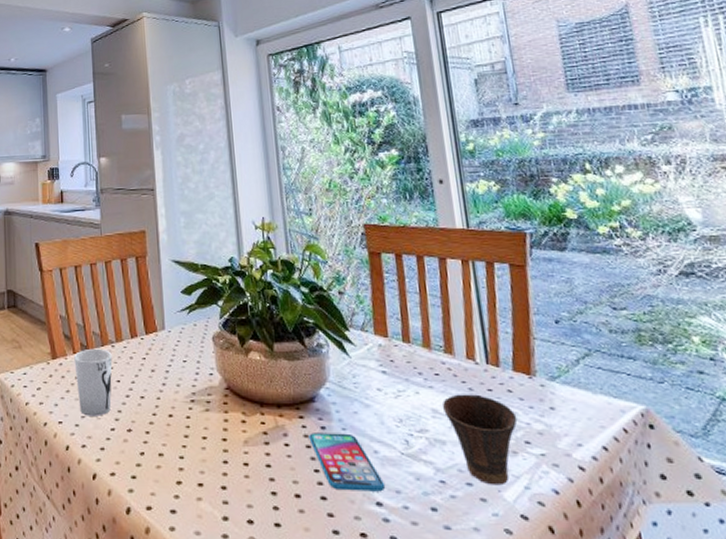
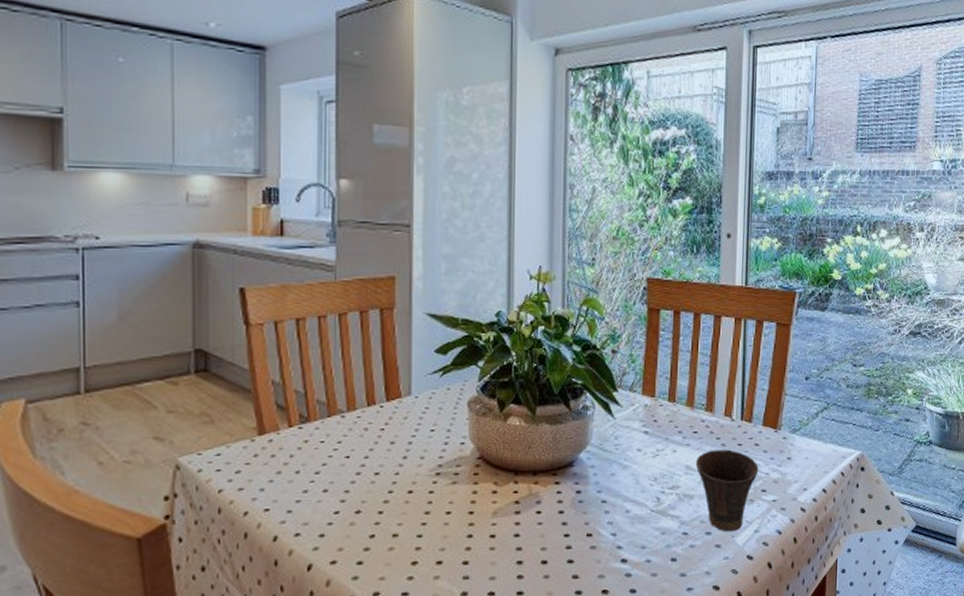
cup: present [74,348,113,416] -> none [290,419,341,500]
smartphone: present [309,433,386,492] -> none [563,495,632,552]

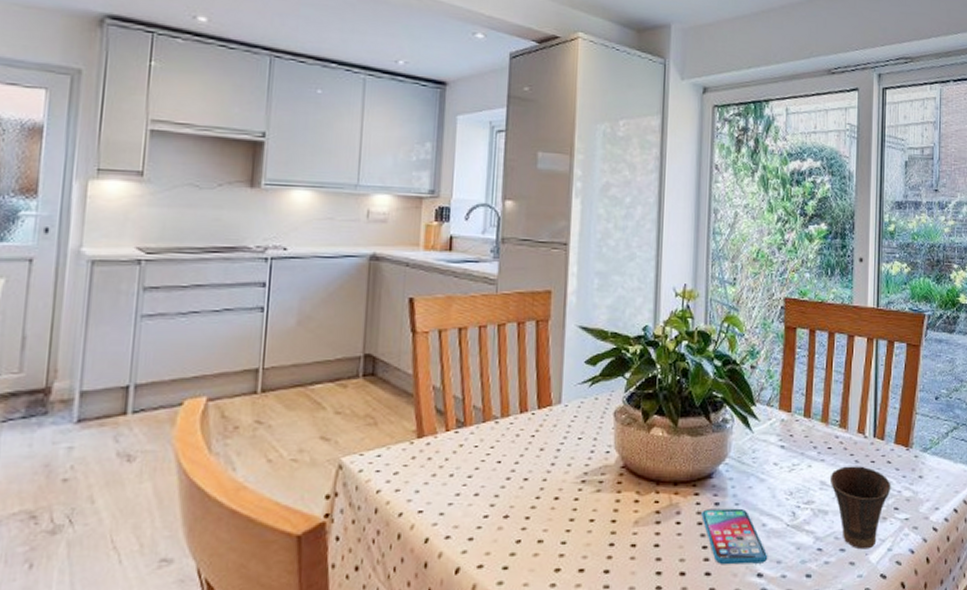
smartphone: none [563,495,632,552] -> present [701,508,768,565]

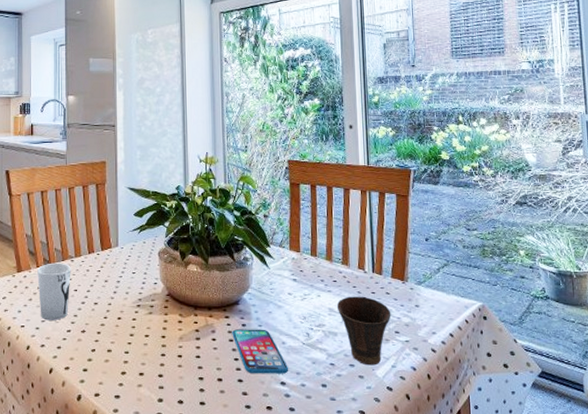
cup: none [445,425,495,503] -> present [37,262,71,320]

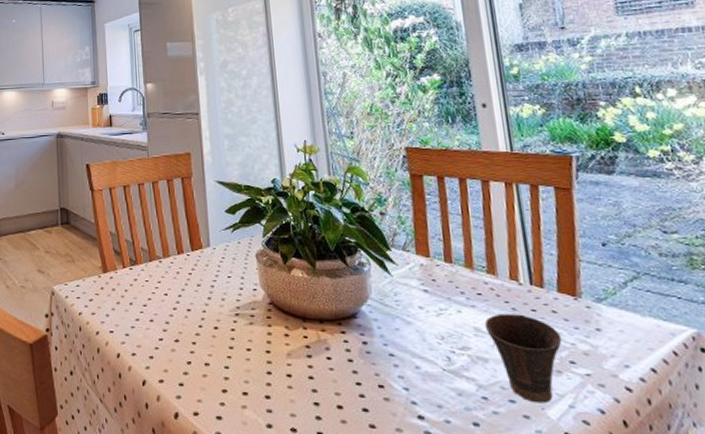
cup: present [37,262,71,320] -> none [124,263,160,327]
smartphone: present [232,329,289,374] -> none [350,347,428,406]

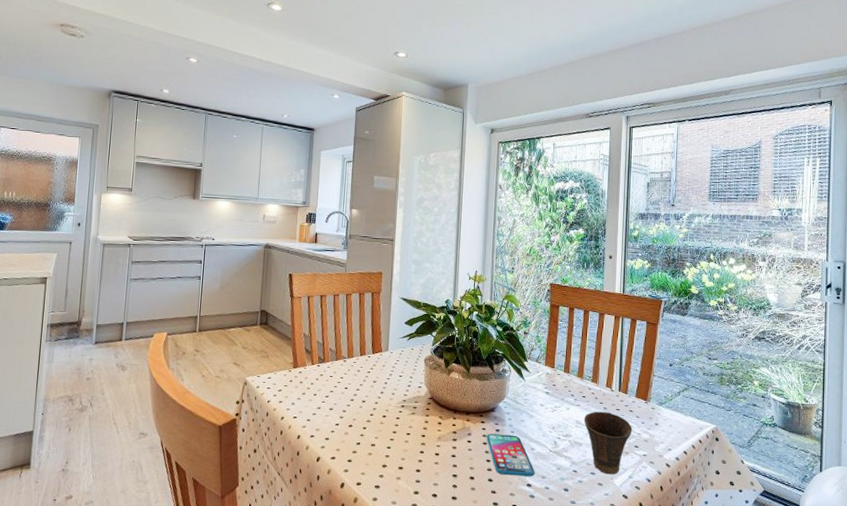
smartphone: none [350,347,428,406] -> present [486,433,536,477]

